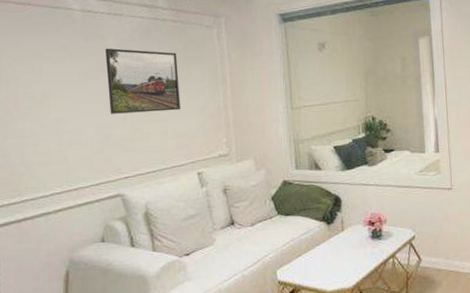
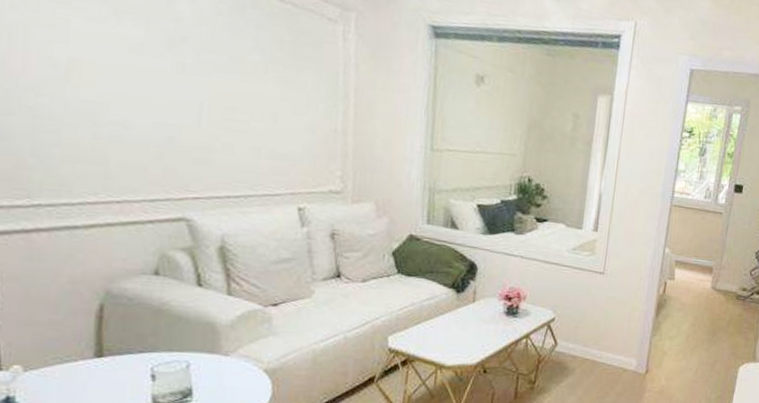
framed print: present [105,48,181,114] -> none [173,16,283,124]

